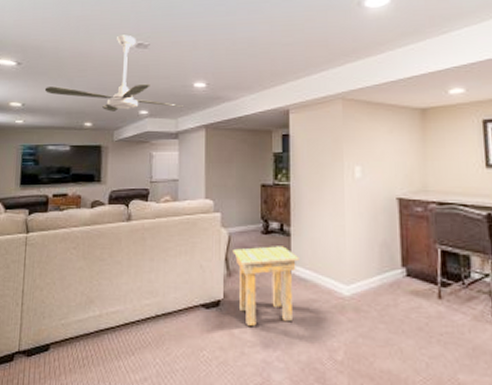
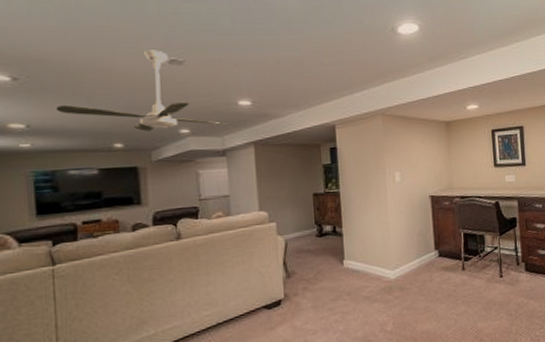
side table: present [232,246,299,326] -> none [290,245,352,317]

